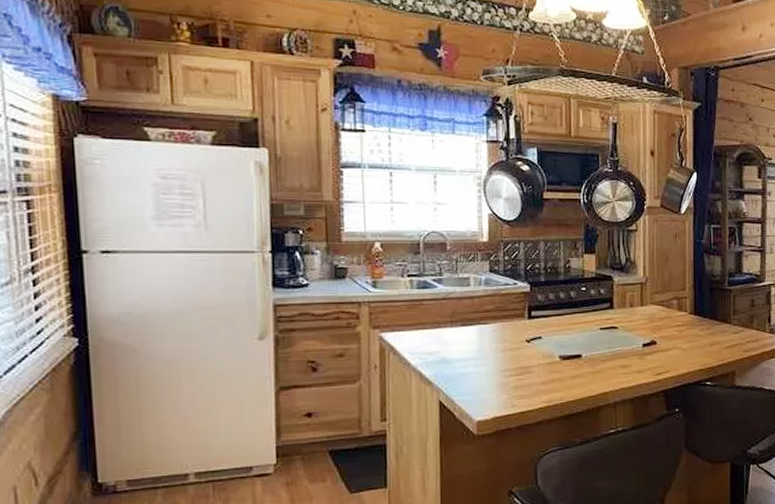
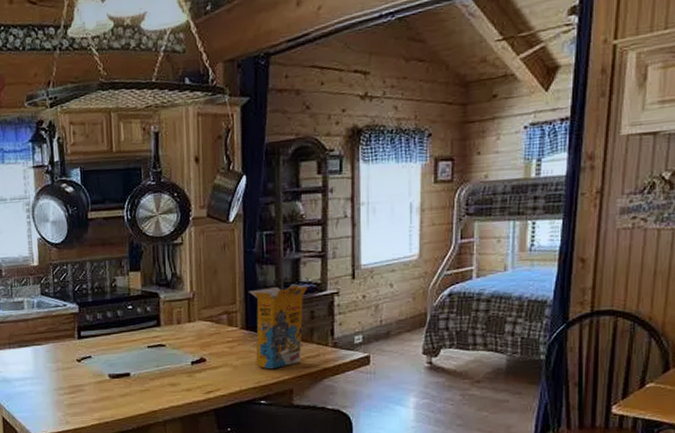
cereal box: none [698,275,749,353] -> present [249,284,308,370]

